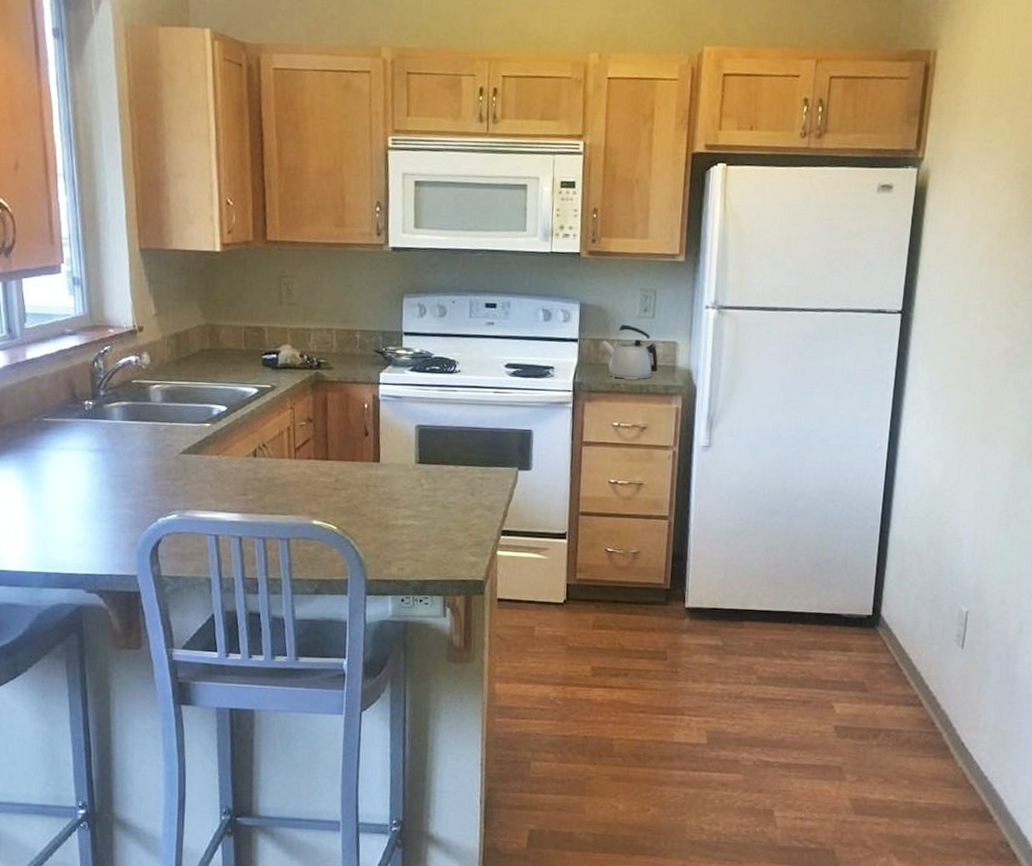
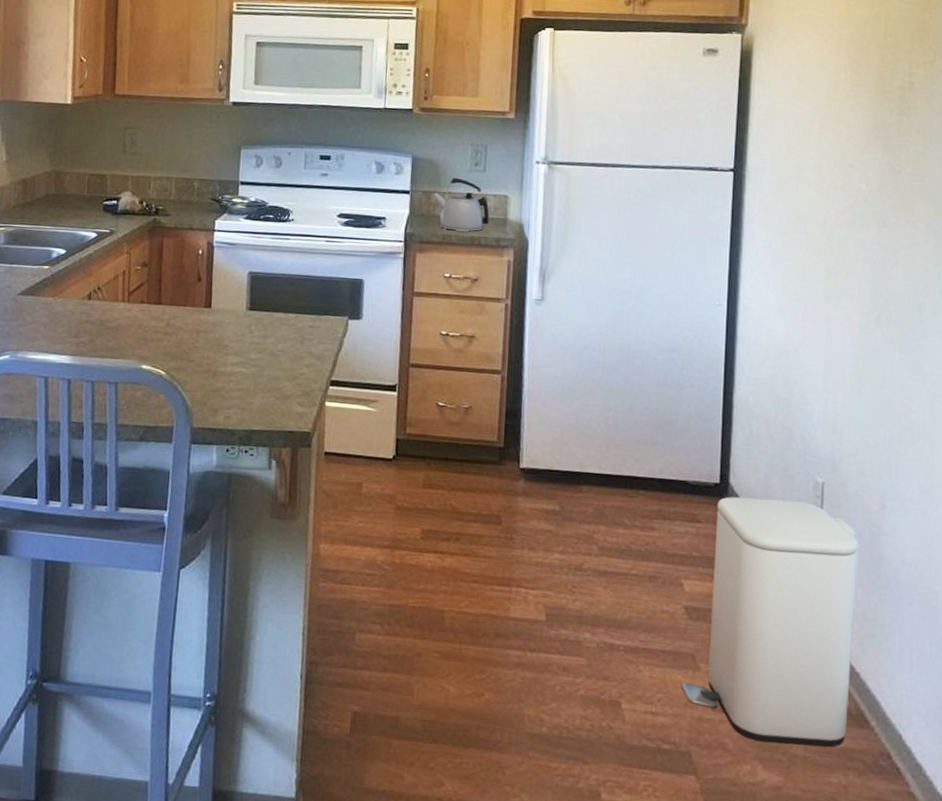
pedal bin: none [827,627,995,839] -> present [680,496,858,747]

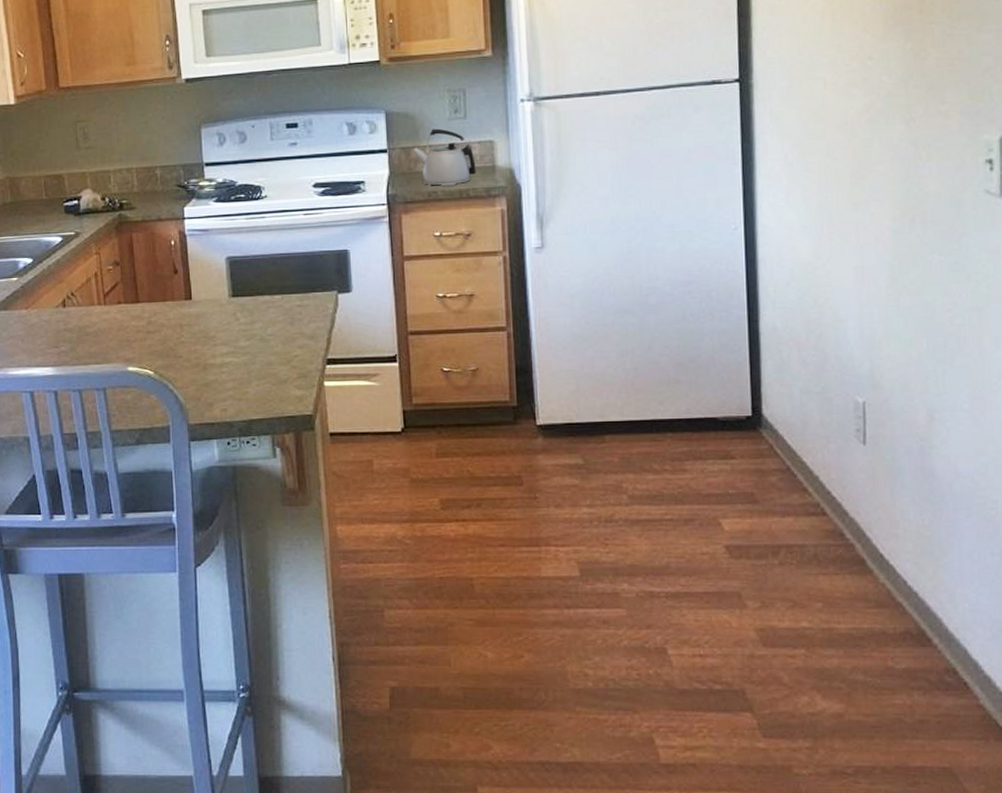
pedal bin: present [680,496,858,747] -> none [727,424,908,672]

